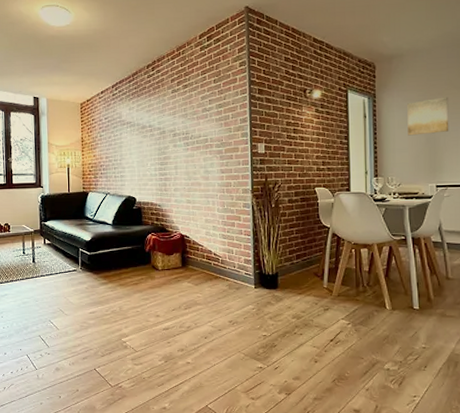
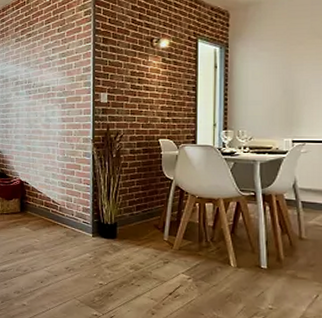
wall art: present [407,97,449,136] -> none [262,46,311,88]

